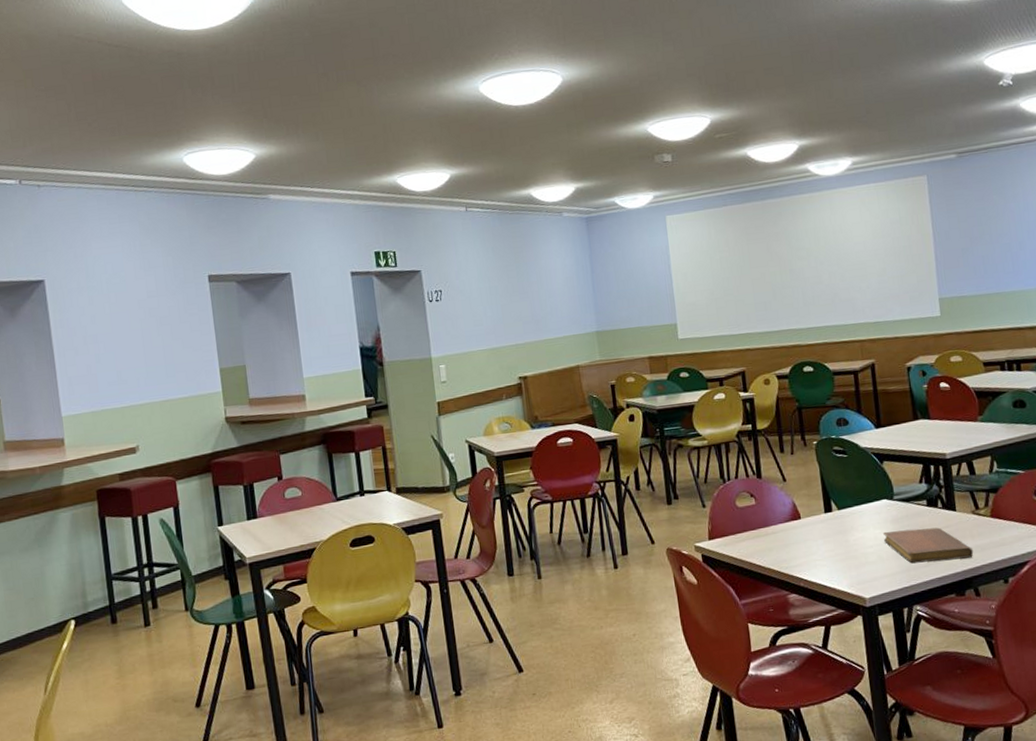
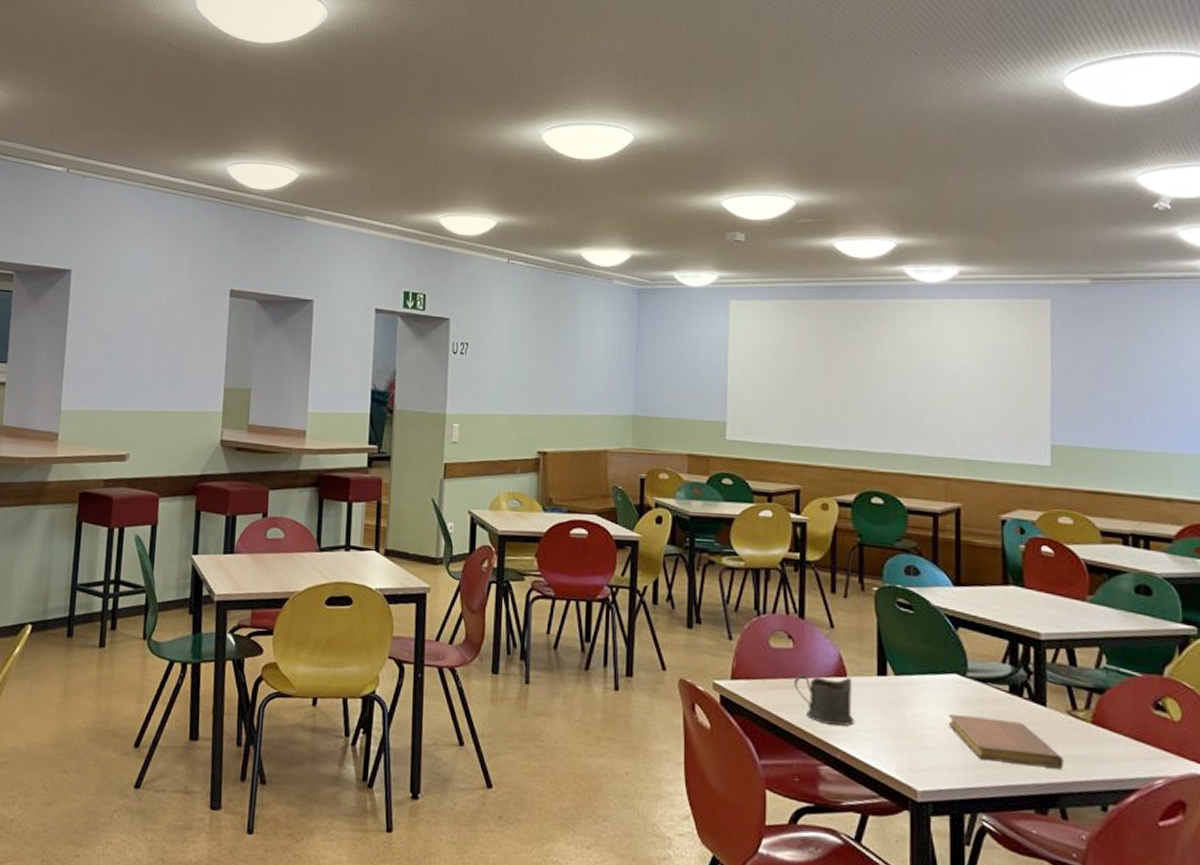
cup: none [759,519,812,561] -> present [794,674,855,726]

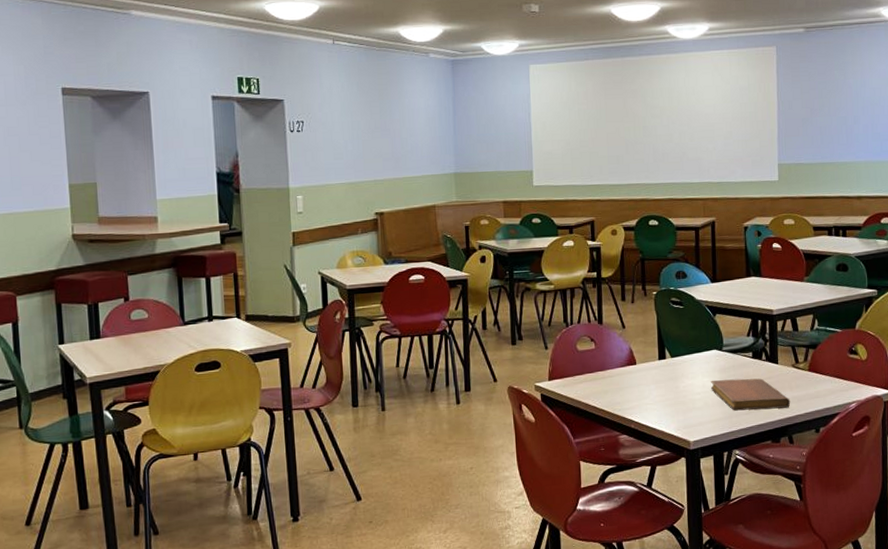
cup: present [794,674,855,726] -> none [597,365,644,404]

